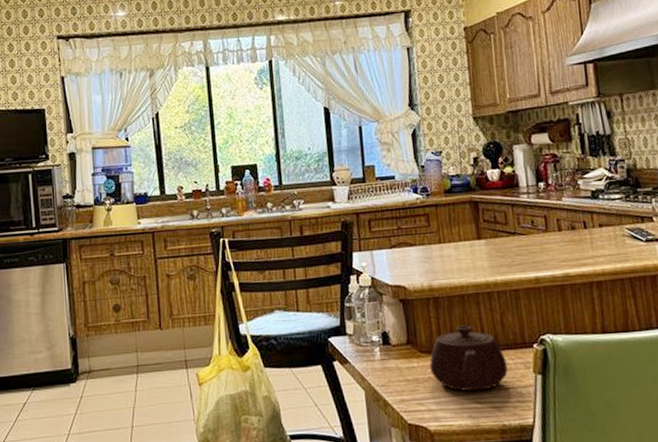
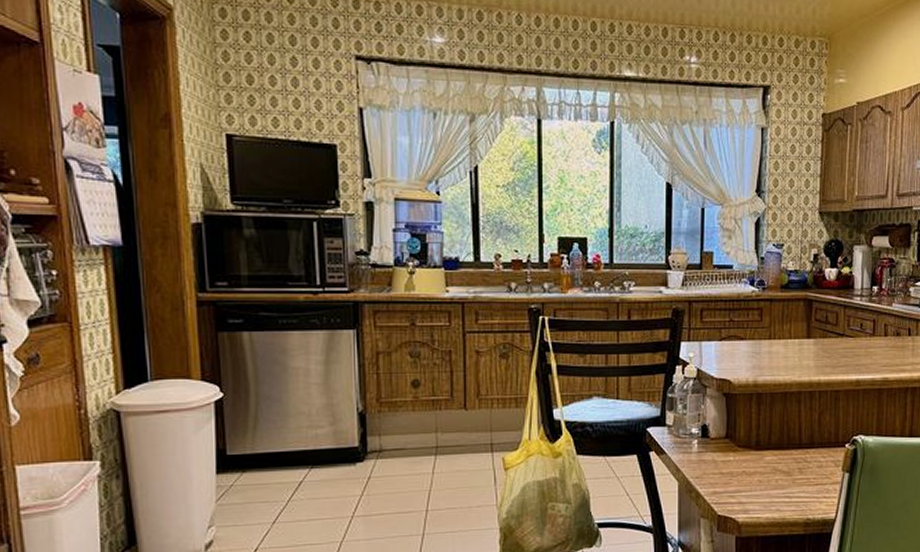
teapot: present [429,325,508,392] -> none [745,422,819,487]

